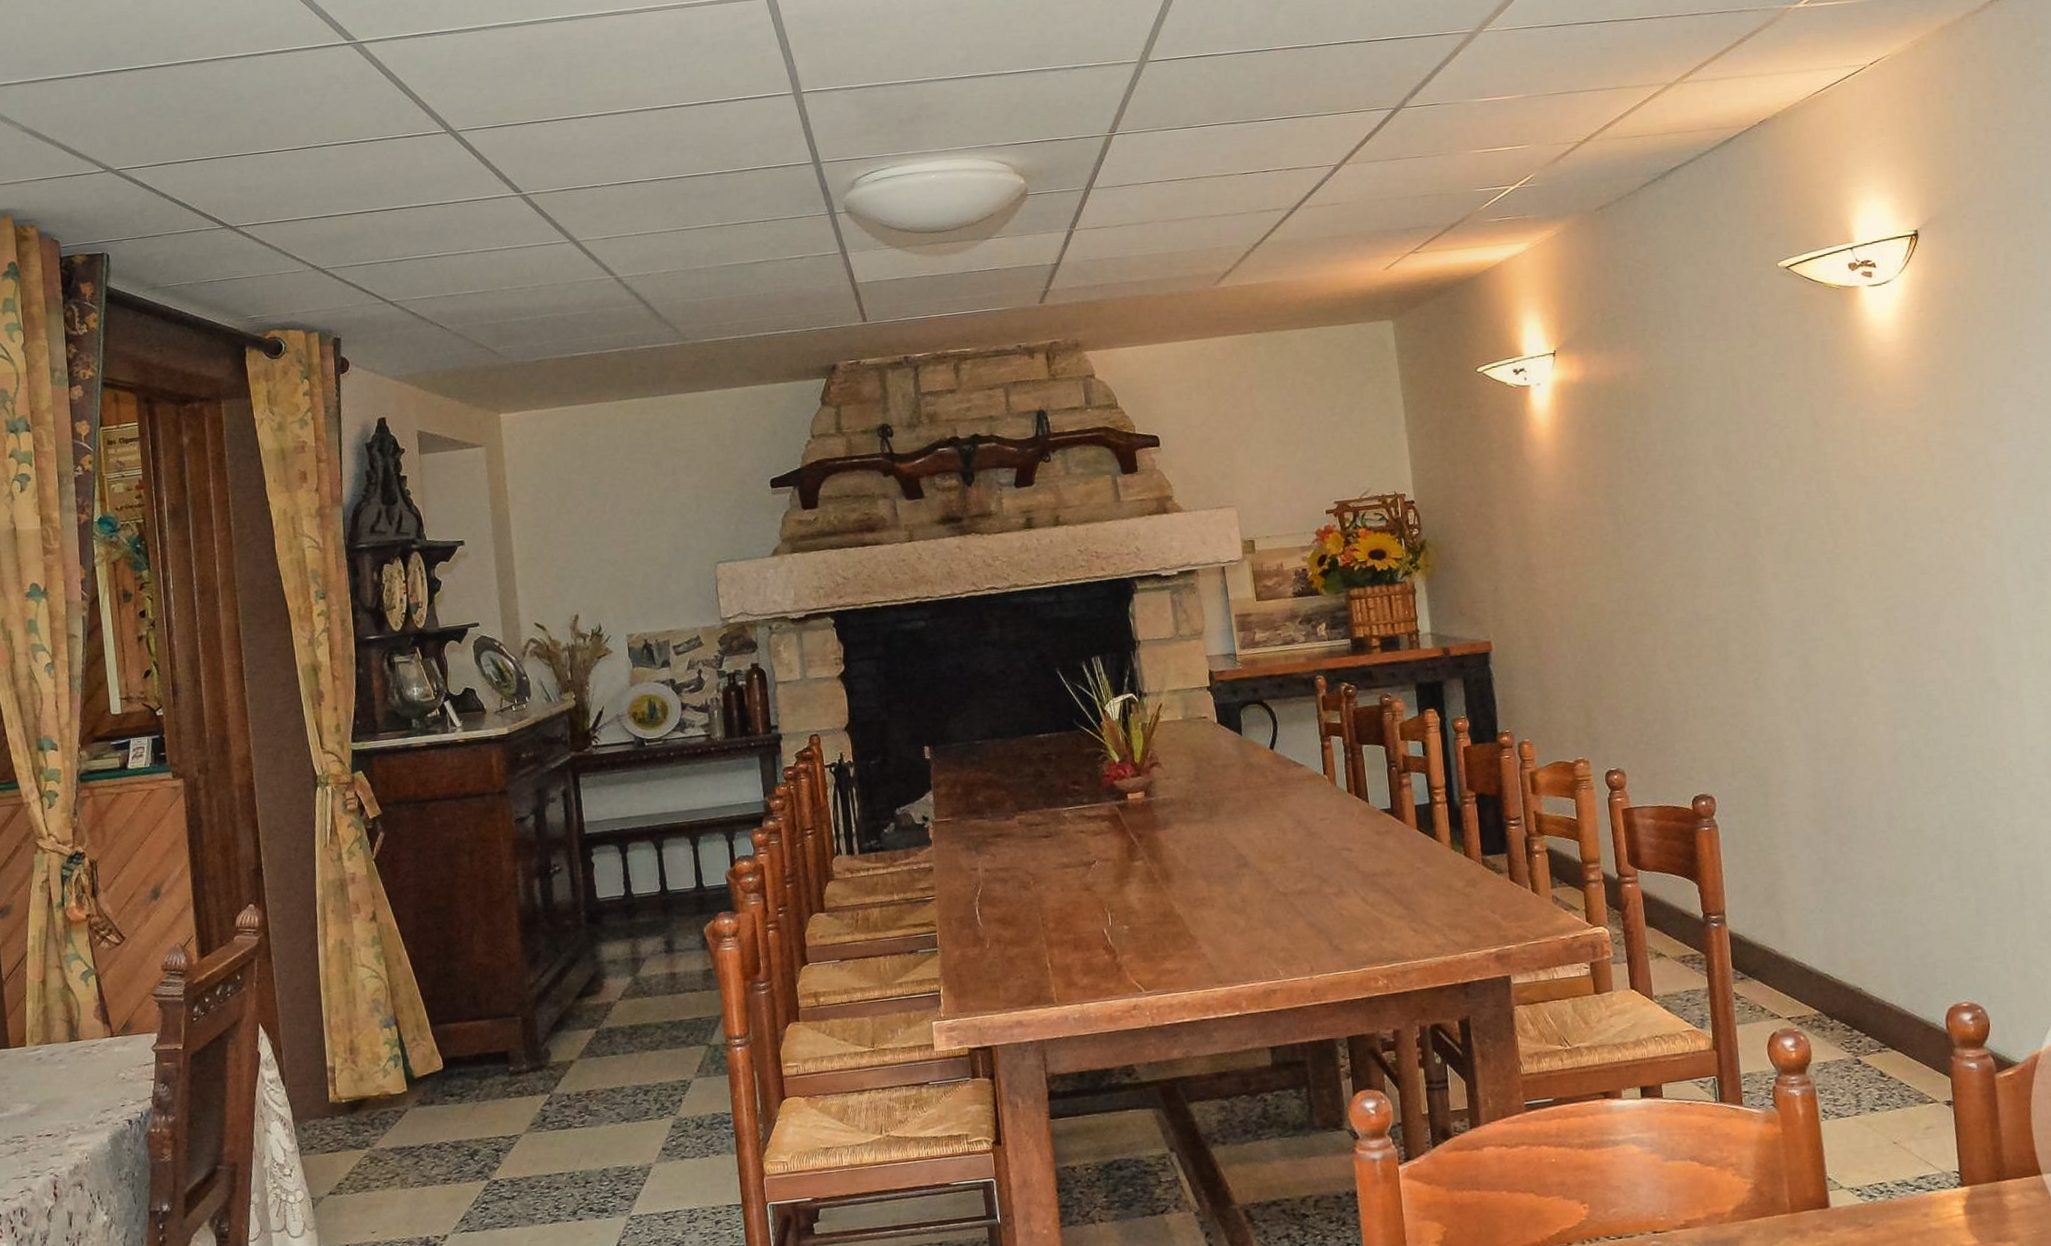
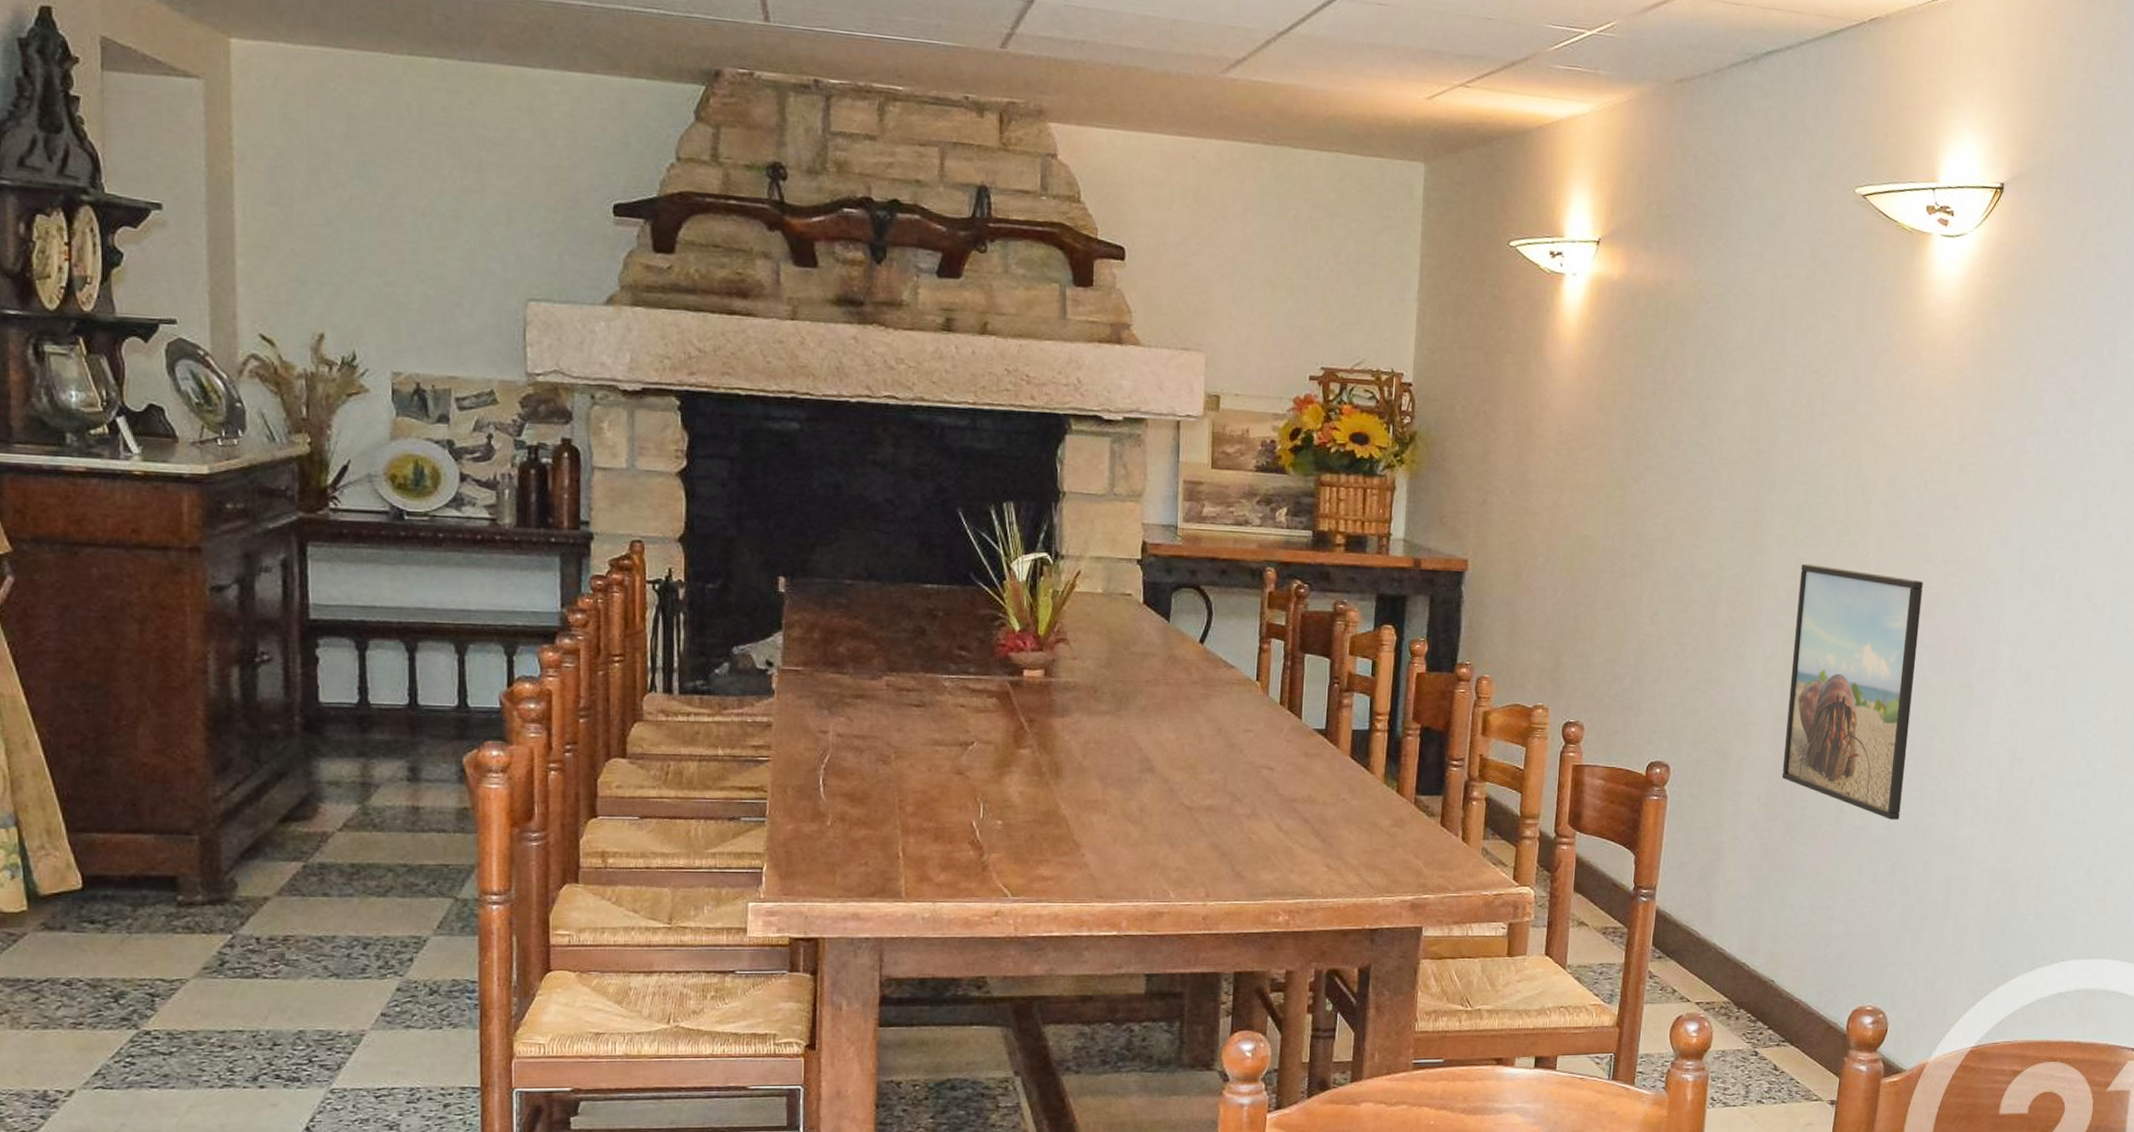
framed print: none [1801,592,1953,819] -> present [1781,563,1923,820]

